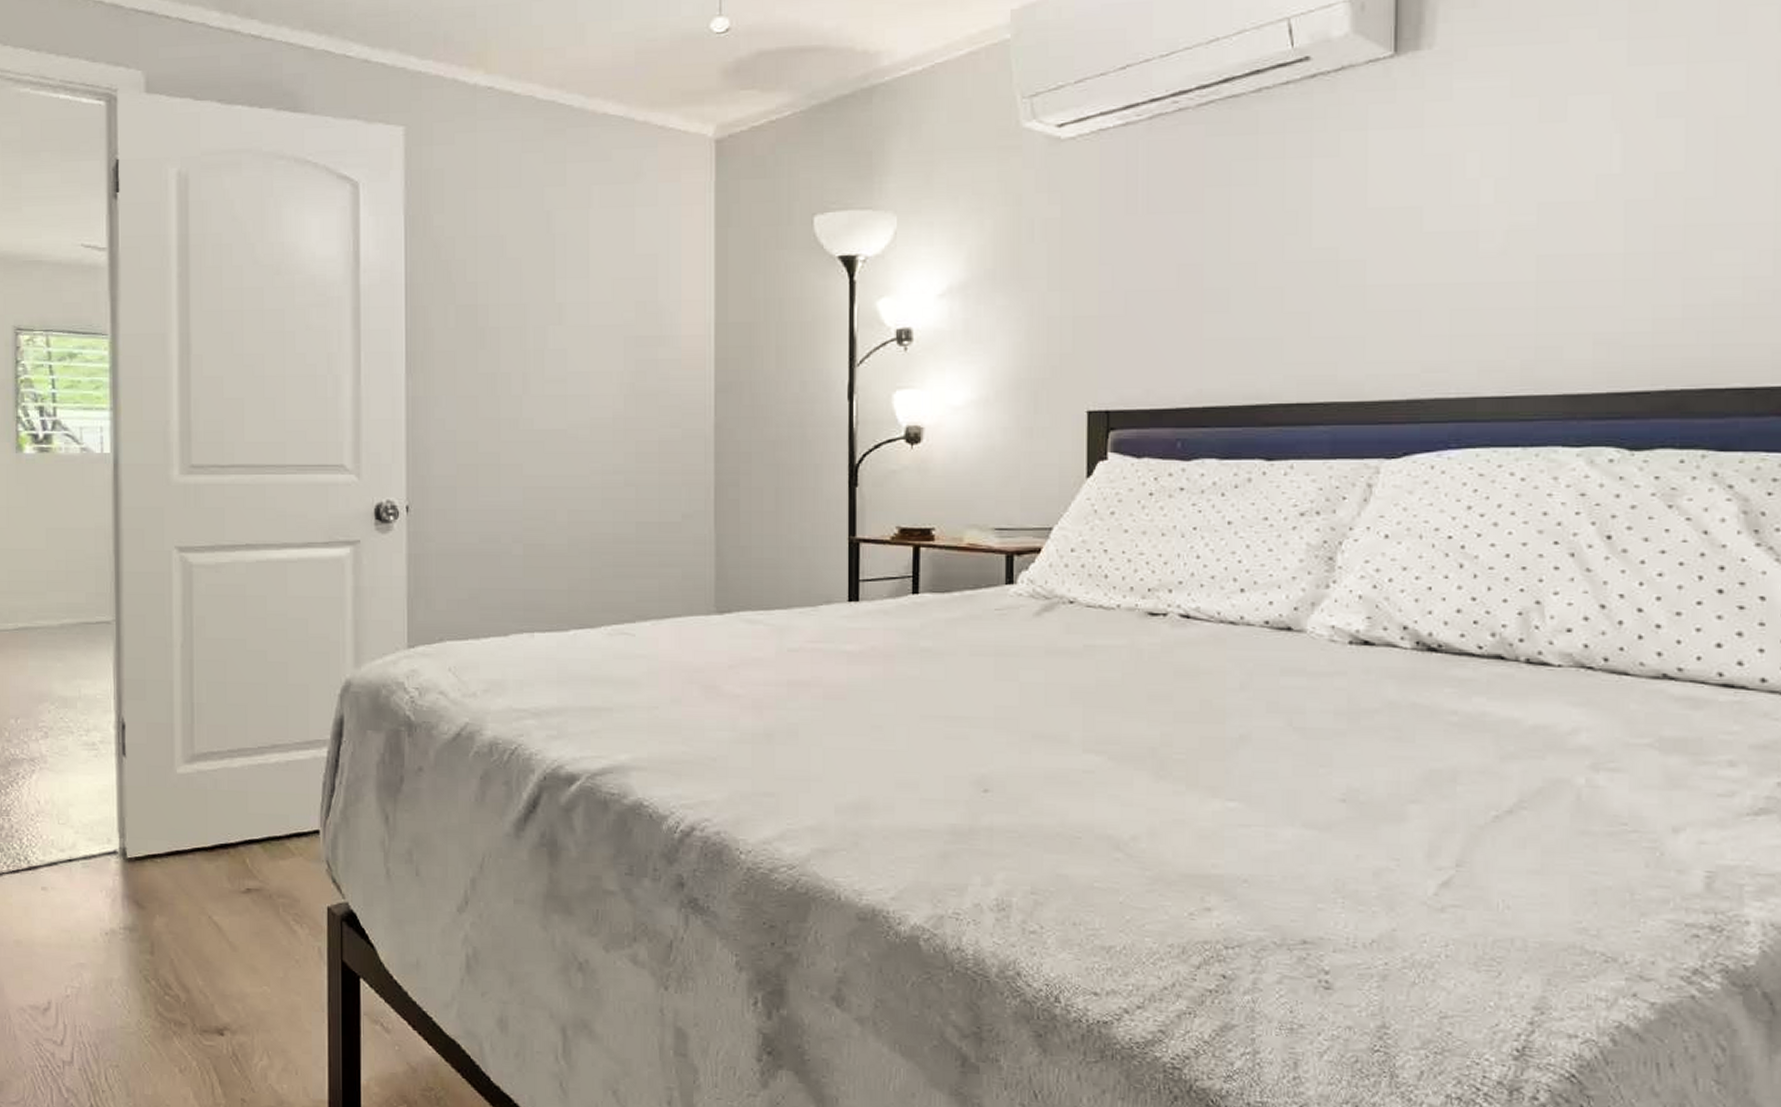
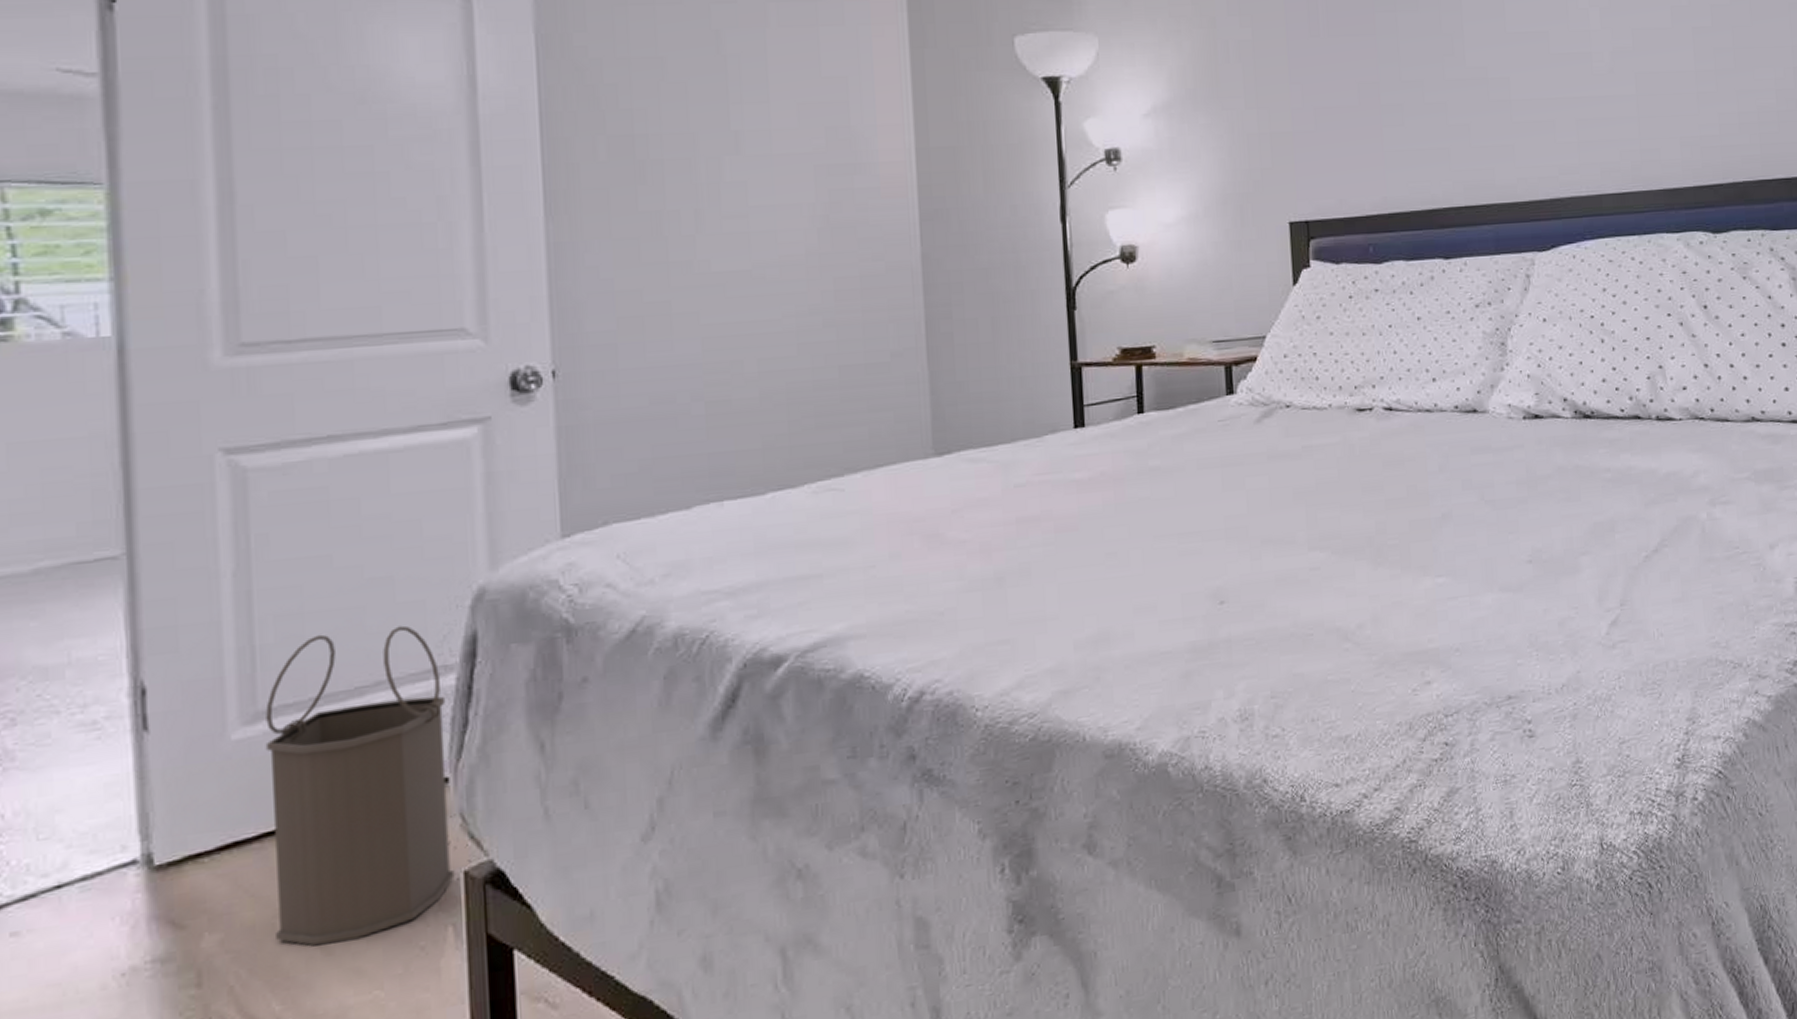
basket: none [198,701,321,943] -> present [265,625,455,946]

